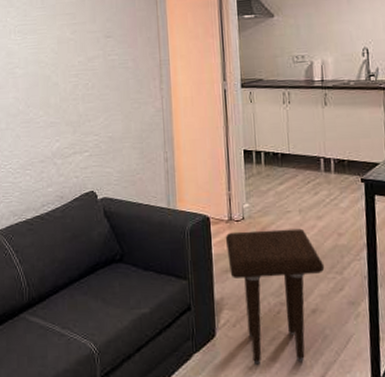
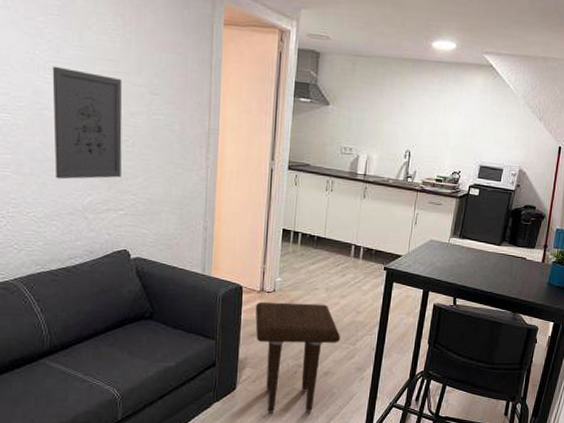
wall art: none [21,28,84,130] -> present [52,66,123,180]

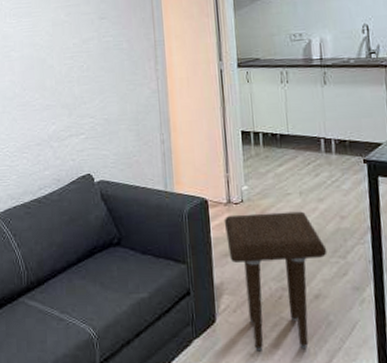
wall art: present [52,66,123,180] -> none [16,10,80,113]

